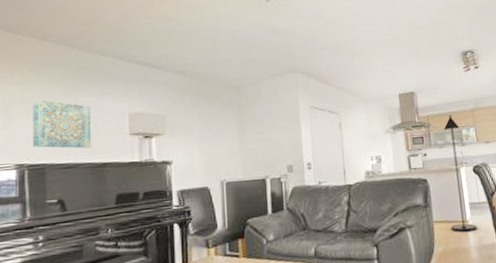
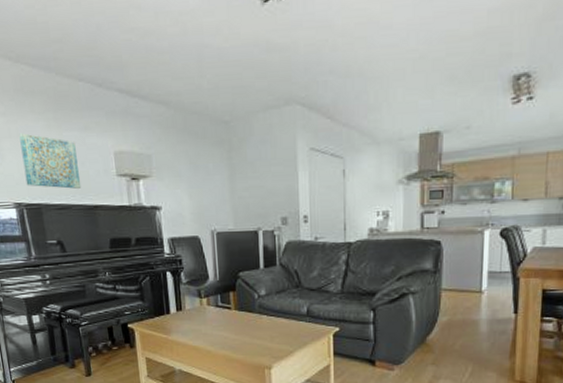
floor lamp: present [443,114,477,232] -> none [460,162,493,303]

